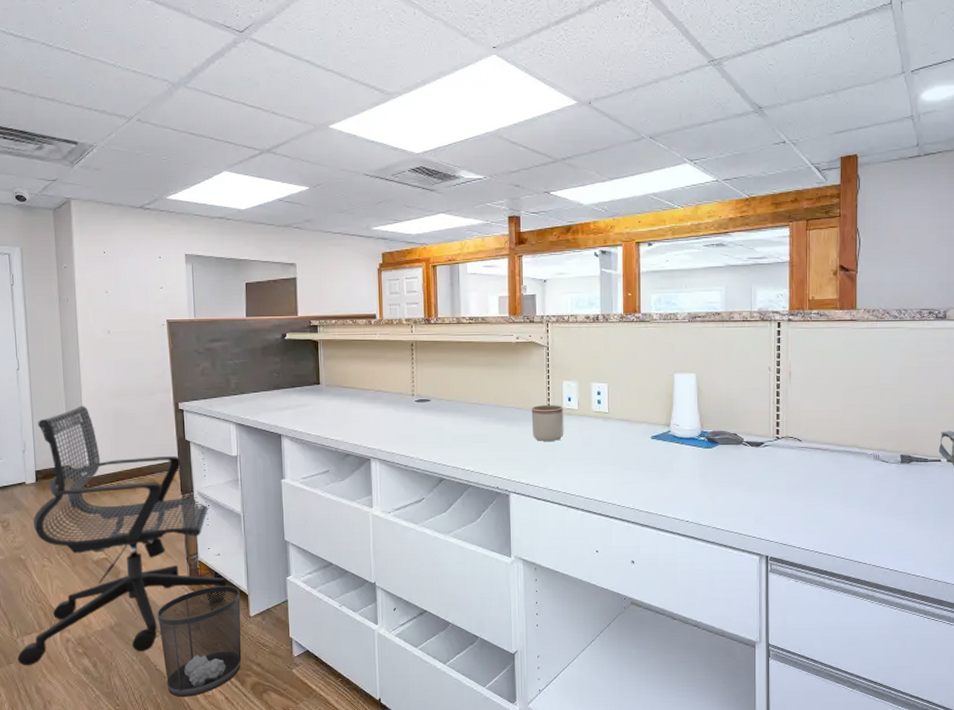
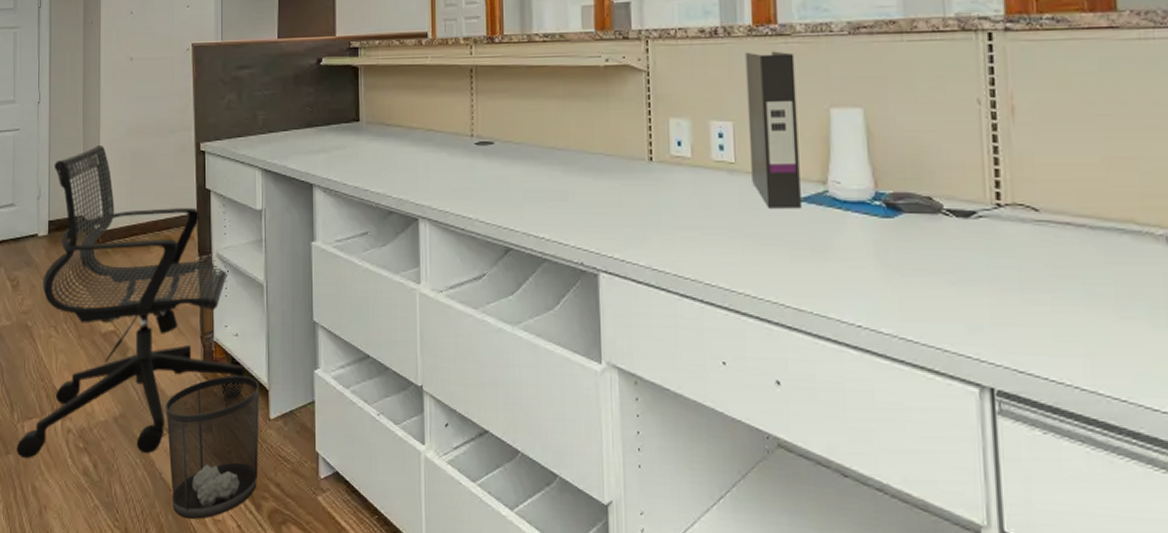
mug: present [531,404,564,442] -> none [627,150,673,203]
binder: none [617,333,652,444] -> present [745,51,801,209]

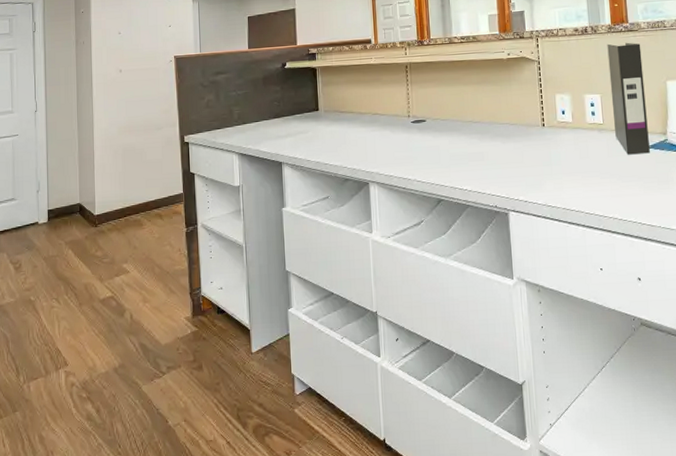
office chair: present [16,146,245,459] -> none [23,144,229,414]
waste bin: present [166,375,259,519] -> none [160,321,244,443]

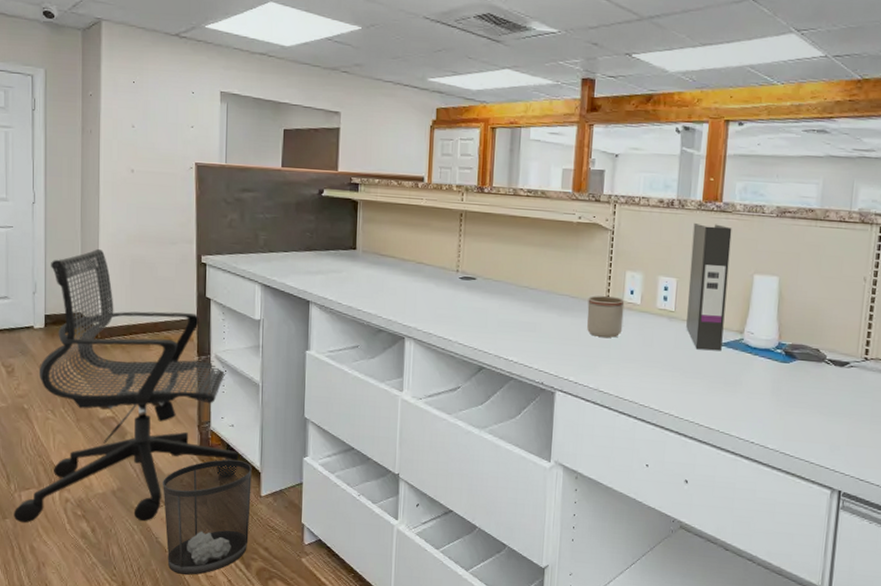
office chair: none [23,144,229,414] -> present [13,249,239,524]
waste bin: none [160,321,244,443] -> present [163,459,252,575]
mug: none [526,118,560,157] -> present [586,295,625,338]

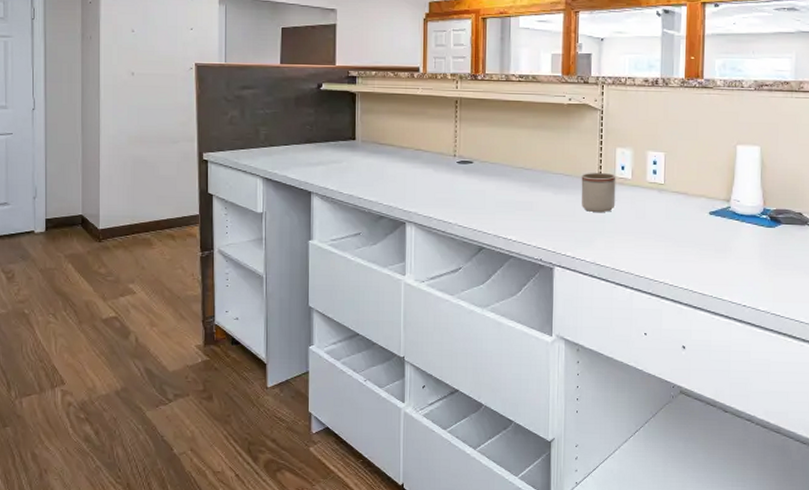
office chair: present [13,249,239,524] -> none [14,152,244,430]
waste bin: present [163,459,252,575] -> none [167,353,257,472]
binder: present [686,222,732,351] -> none [675,99,714,220]

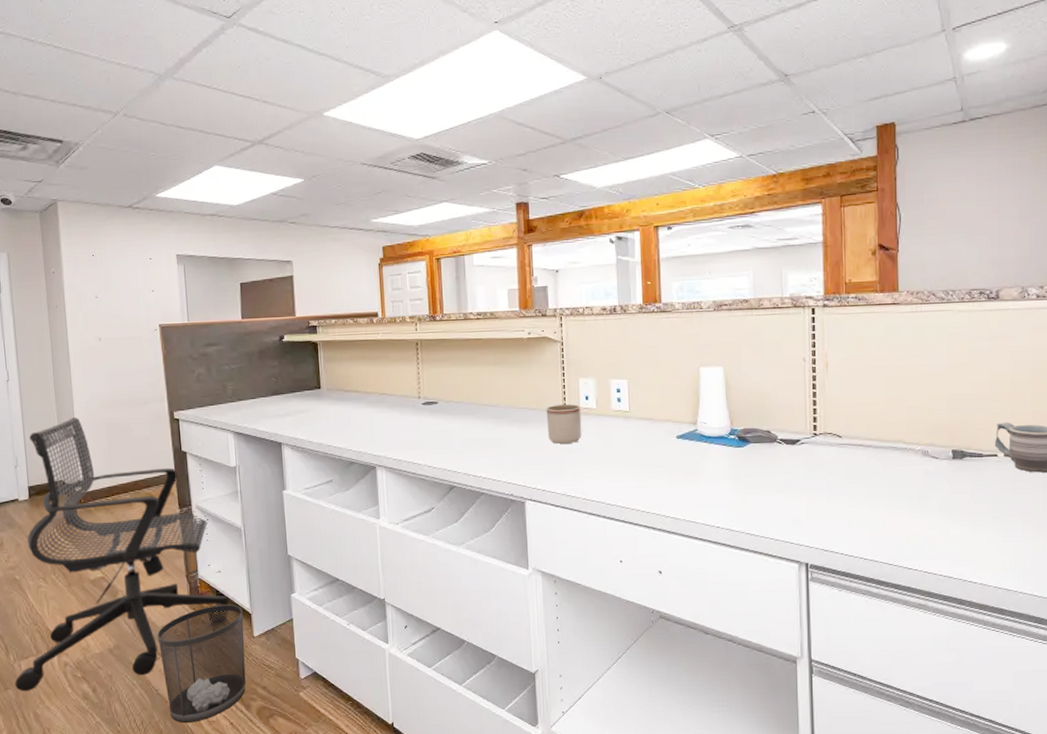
office chair: none [14,152,244,430] -> present [15,417,229,692]
waste bin: none [167,353,257,472] -> present [157,605,246,723]

